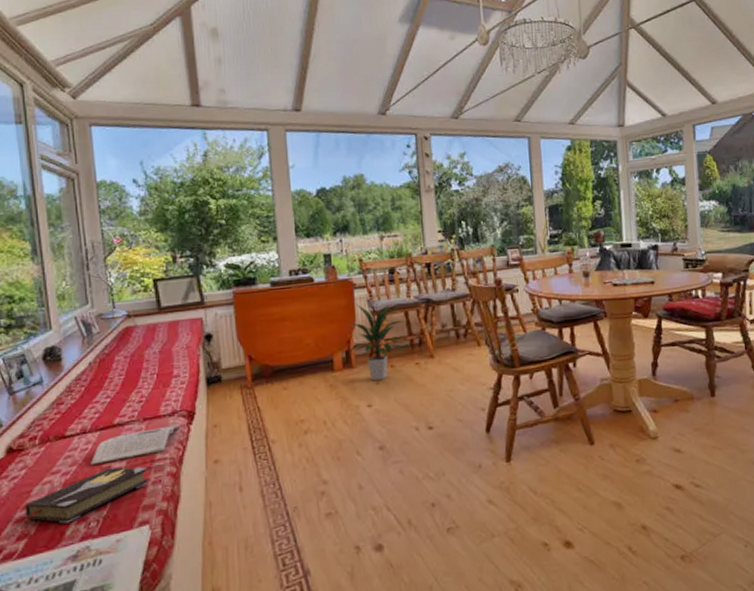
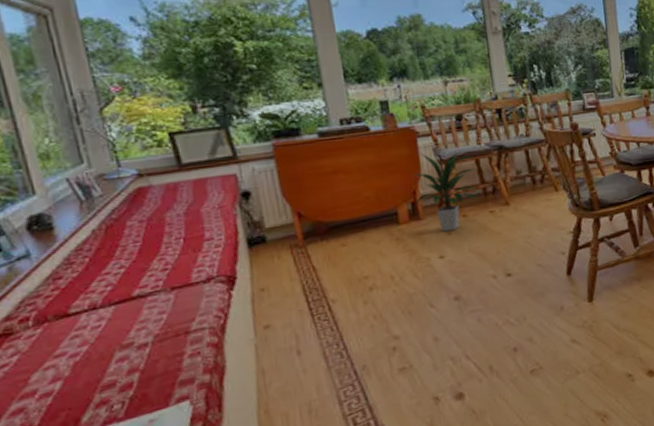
hardback book: present [22,466,148,524] -> none [20,339,184,411]
magazine: present [91,424,181,466] -> none [106,291,219,344]

